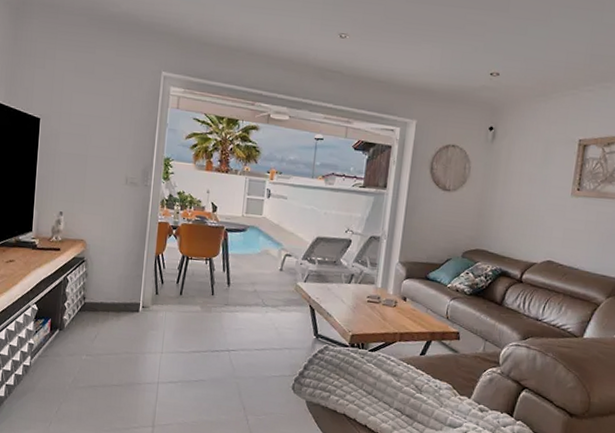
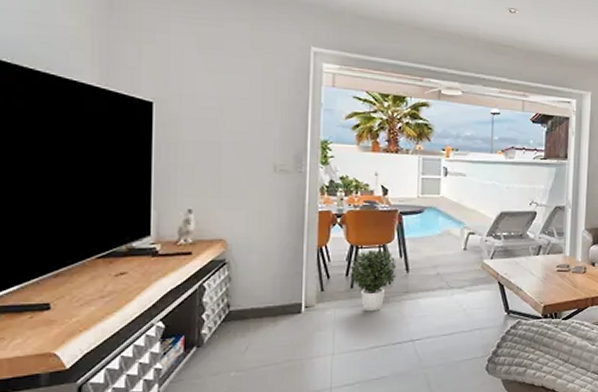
potted plant: none [180,261,220,319] -> present [350,250,397,312]

